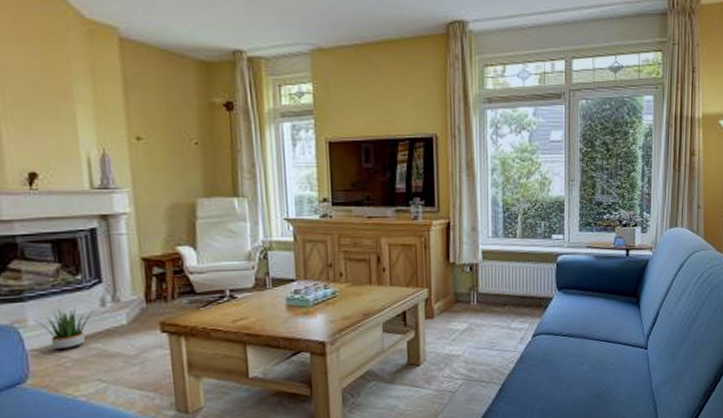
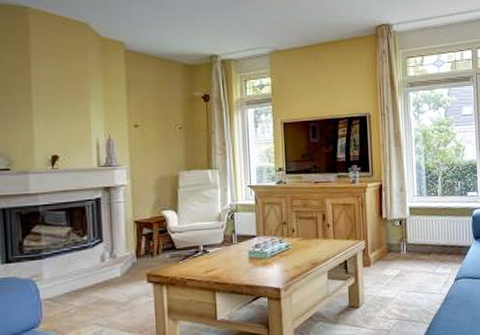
potted plant: present [35,308,94,350] -> none [49,263,96,299]

